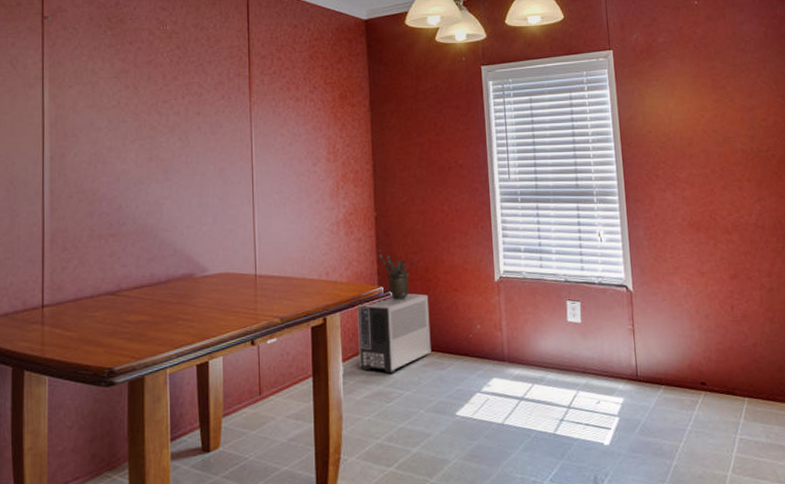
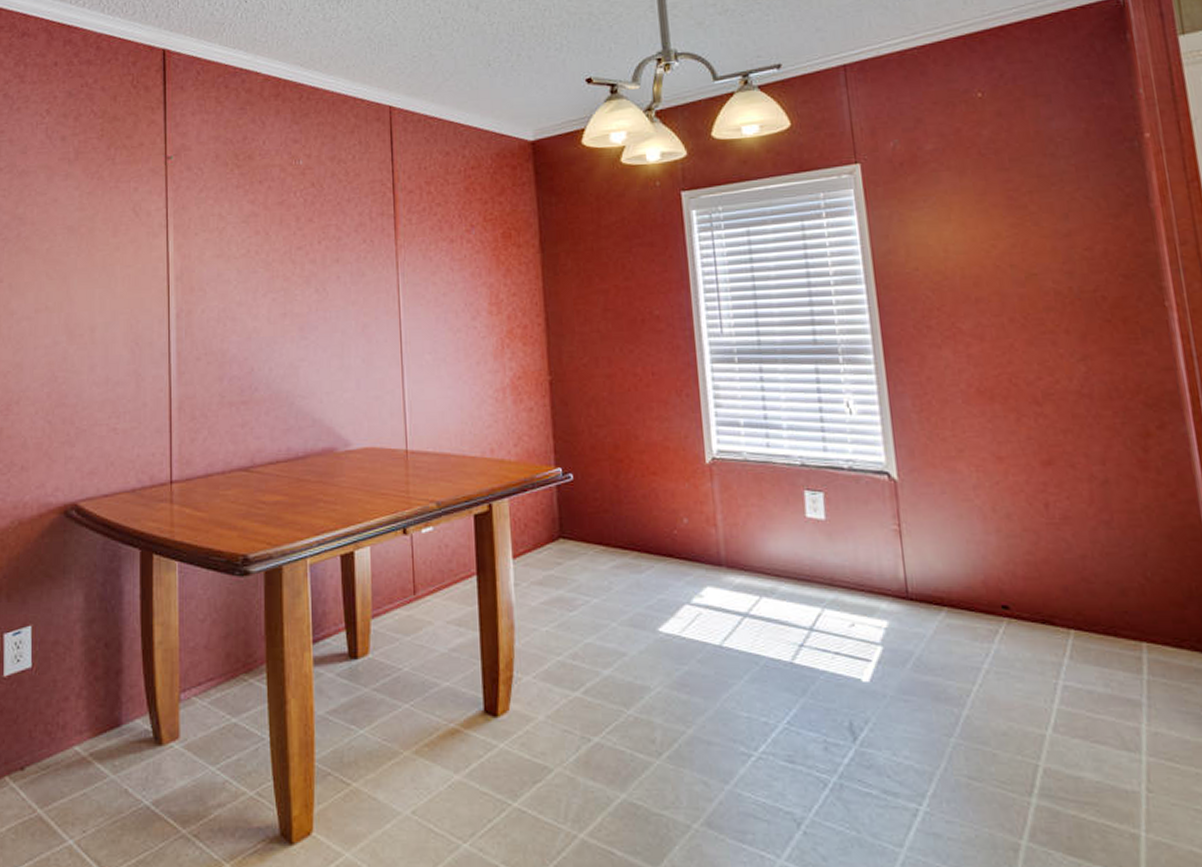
air purifier: present [357,294,431,374] -> none [530,477,625,575]
potted plant: present [378,249,414,300] -> none [554,422,600,484]

